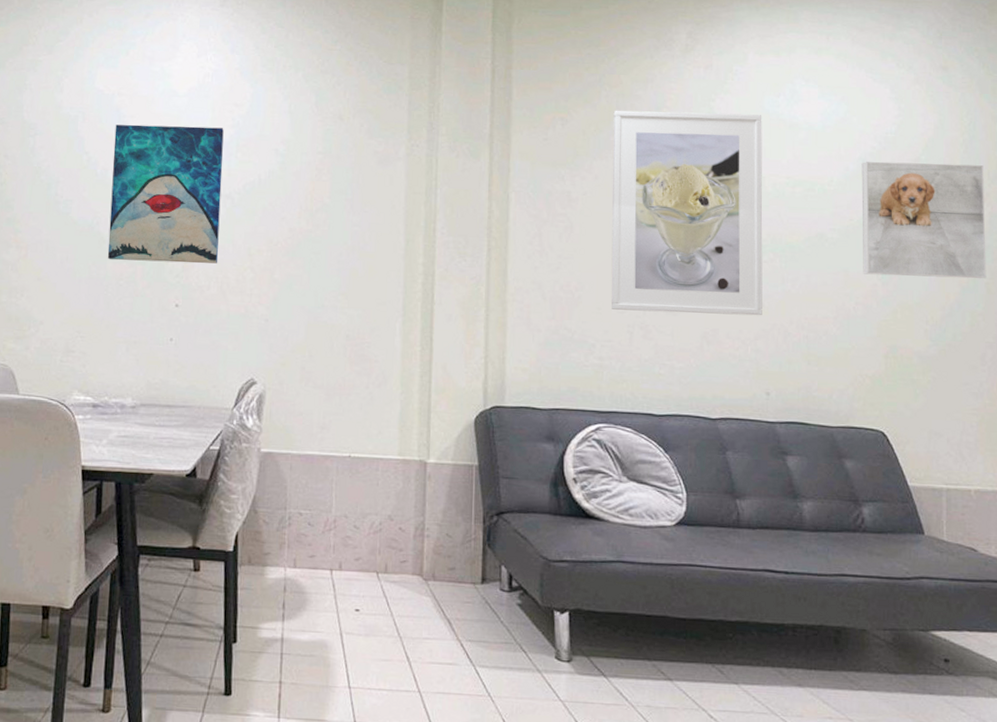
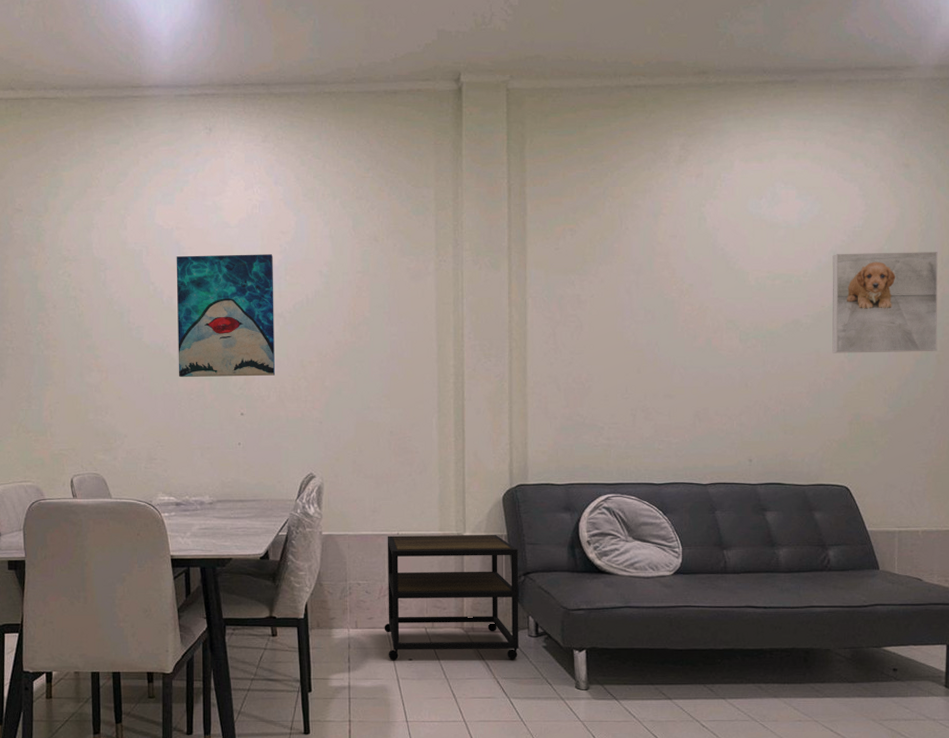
side table: none [327,458,491,619] -> present [384,534,519,661]
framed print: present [611,110,763,316] -> none [616,217,747,396]

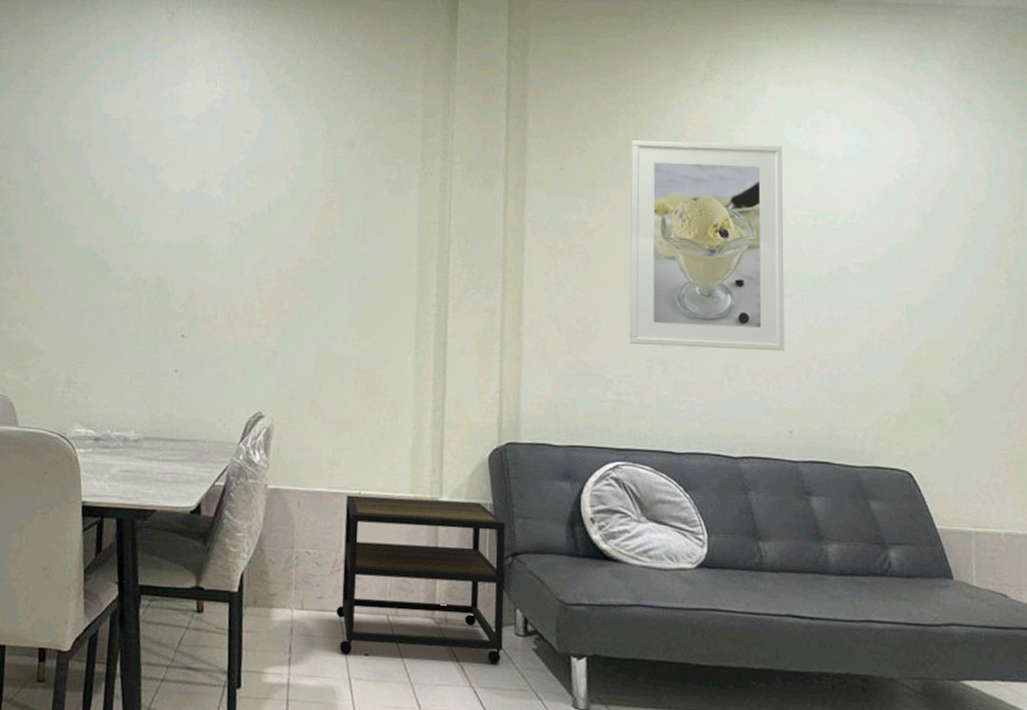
wall art: present [176,254,276,378] -> none [111,149,233,293]
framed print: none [616,217,747,396] -> present [629,139,784,352]
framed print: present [832,252,938,353] -> none [884,194,1013,315]

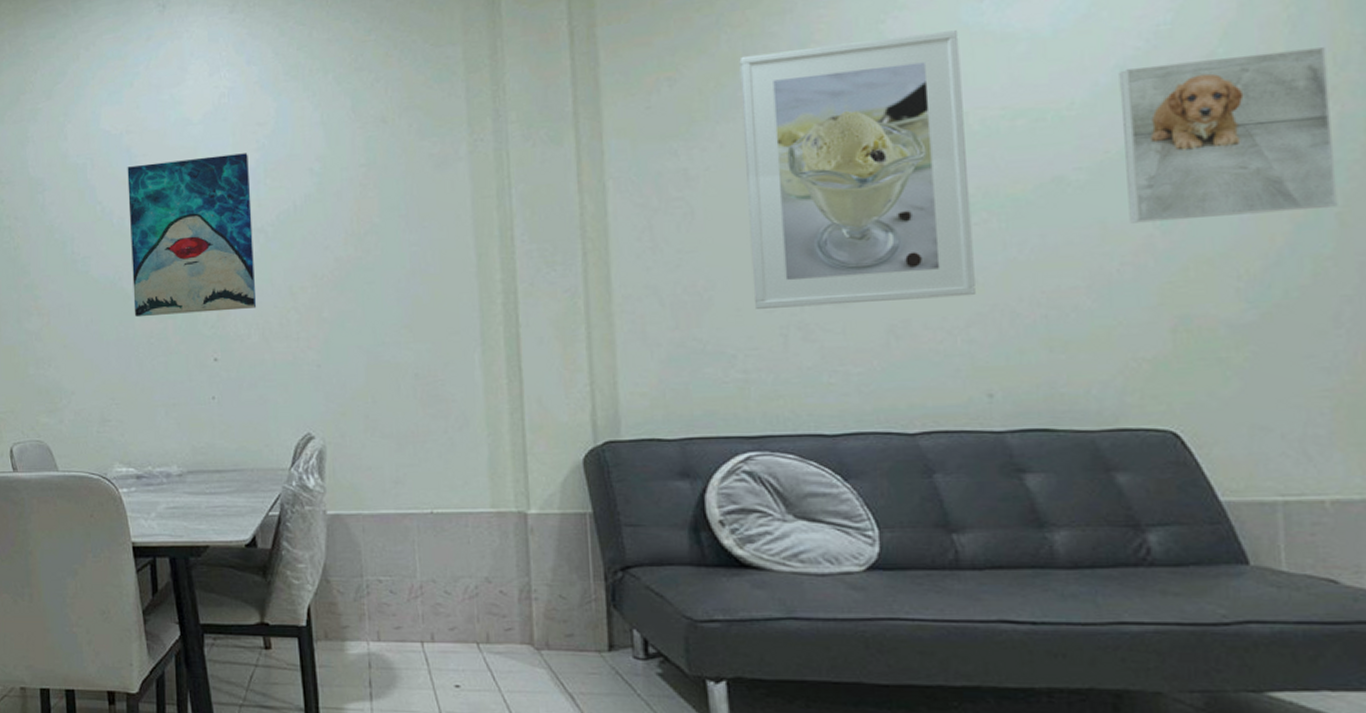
wall art: none [111,149,233,293] -> present [127,153,257,318]
side table: present [336,495,505,665] -> none [416,512,619,692]
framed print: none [884,194,1013,315] -> present [1119,47,1338,223]

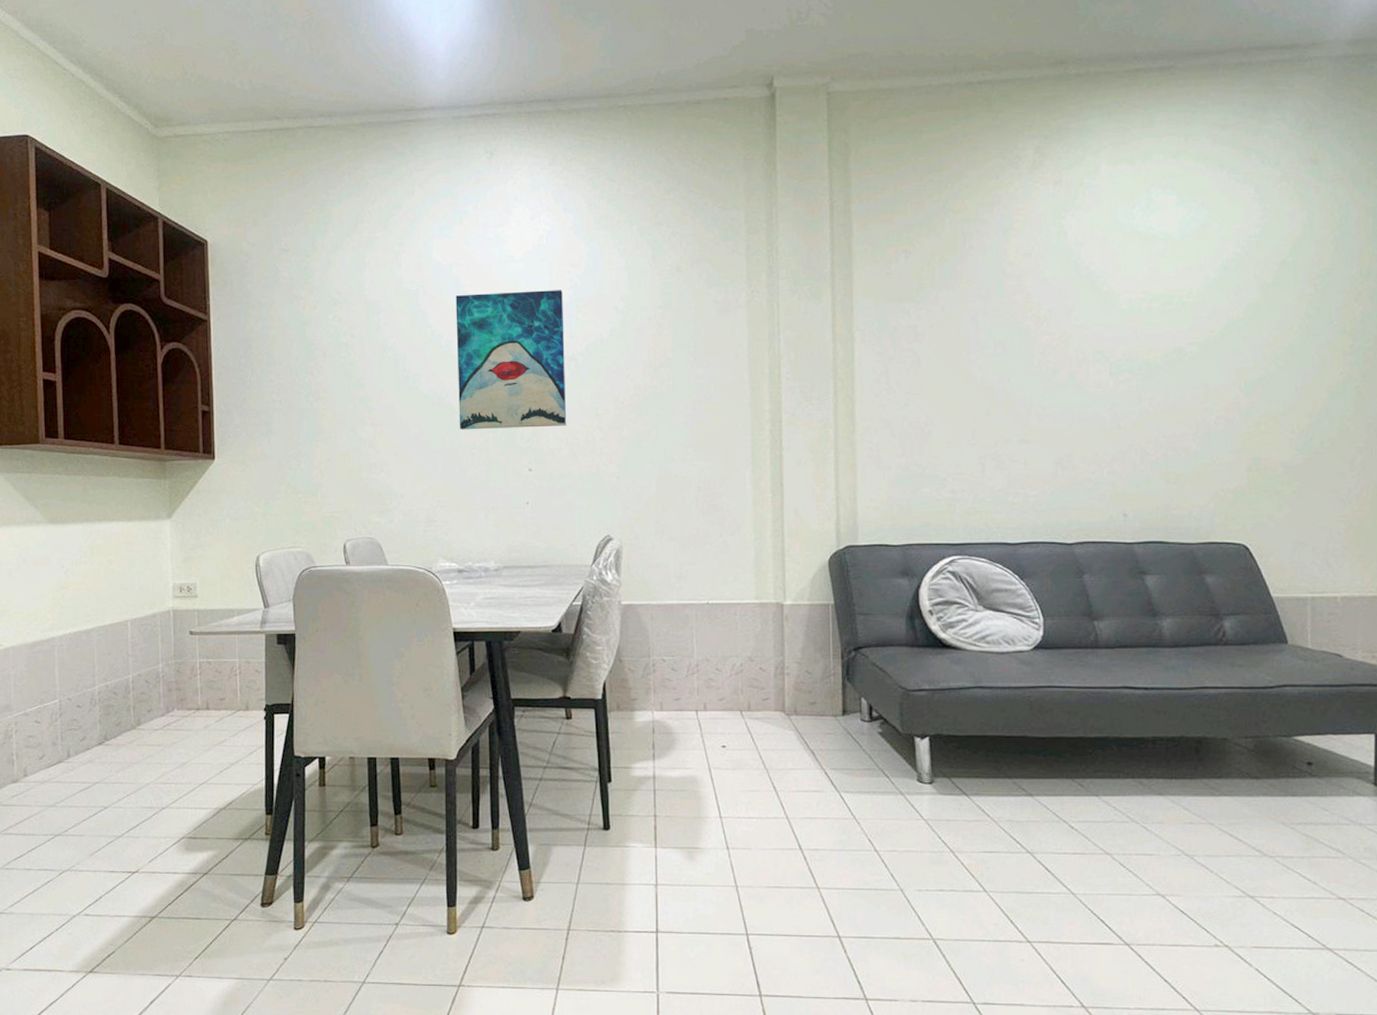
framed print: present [739,30,976,309] -> none [958,229,1119,442]
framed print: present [1119,47,1338,223] -> none [1223,263,1357,387]

